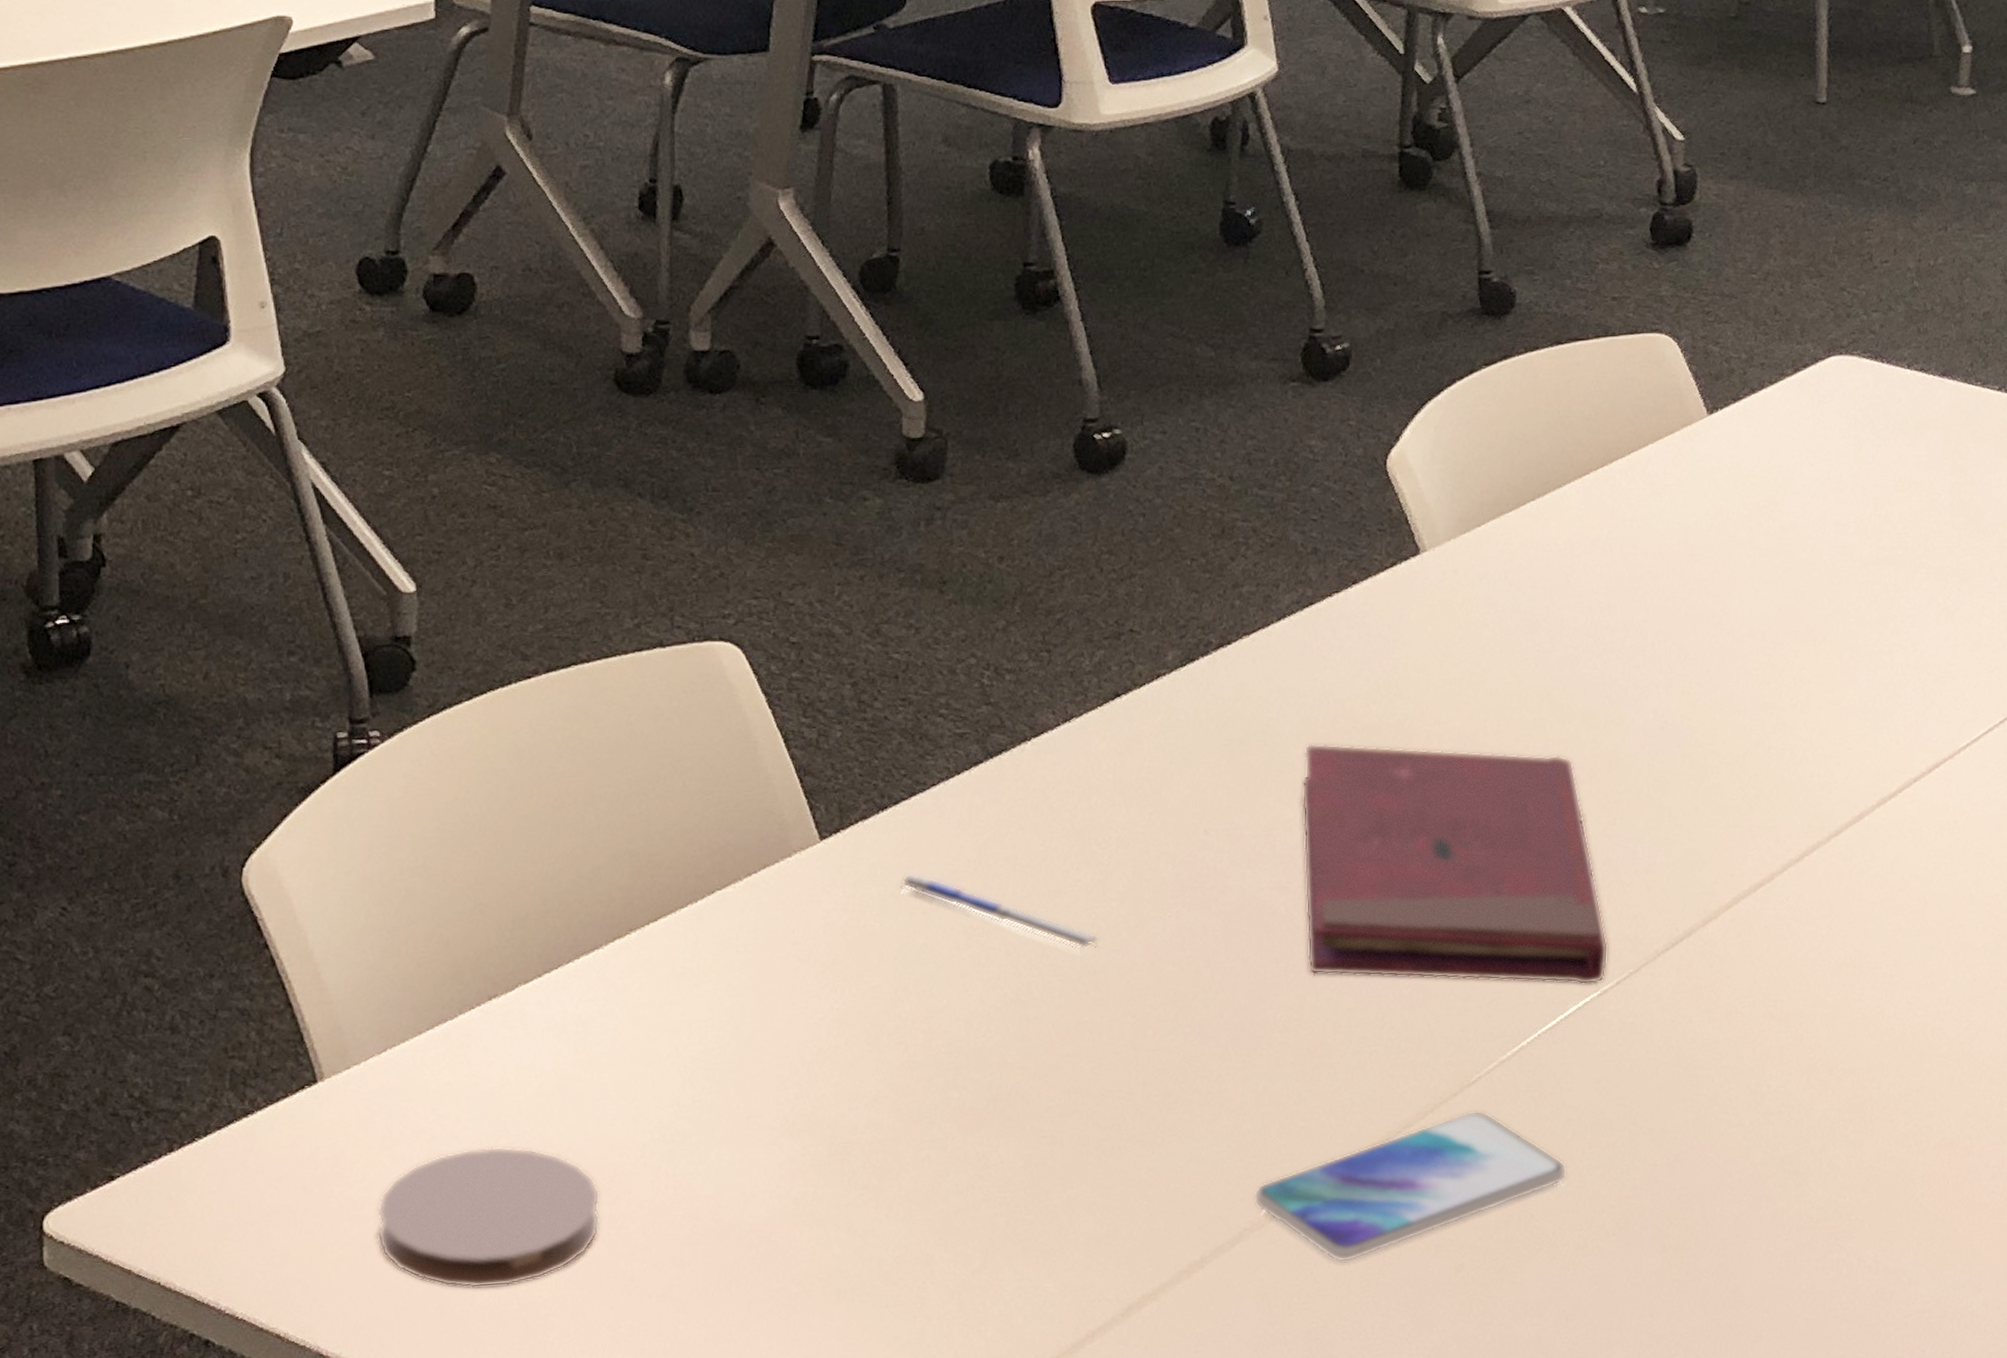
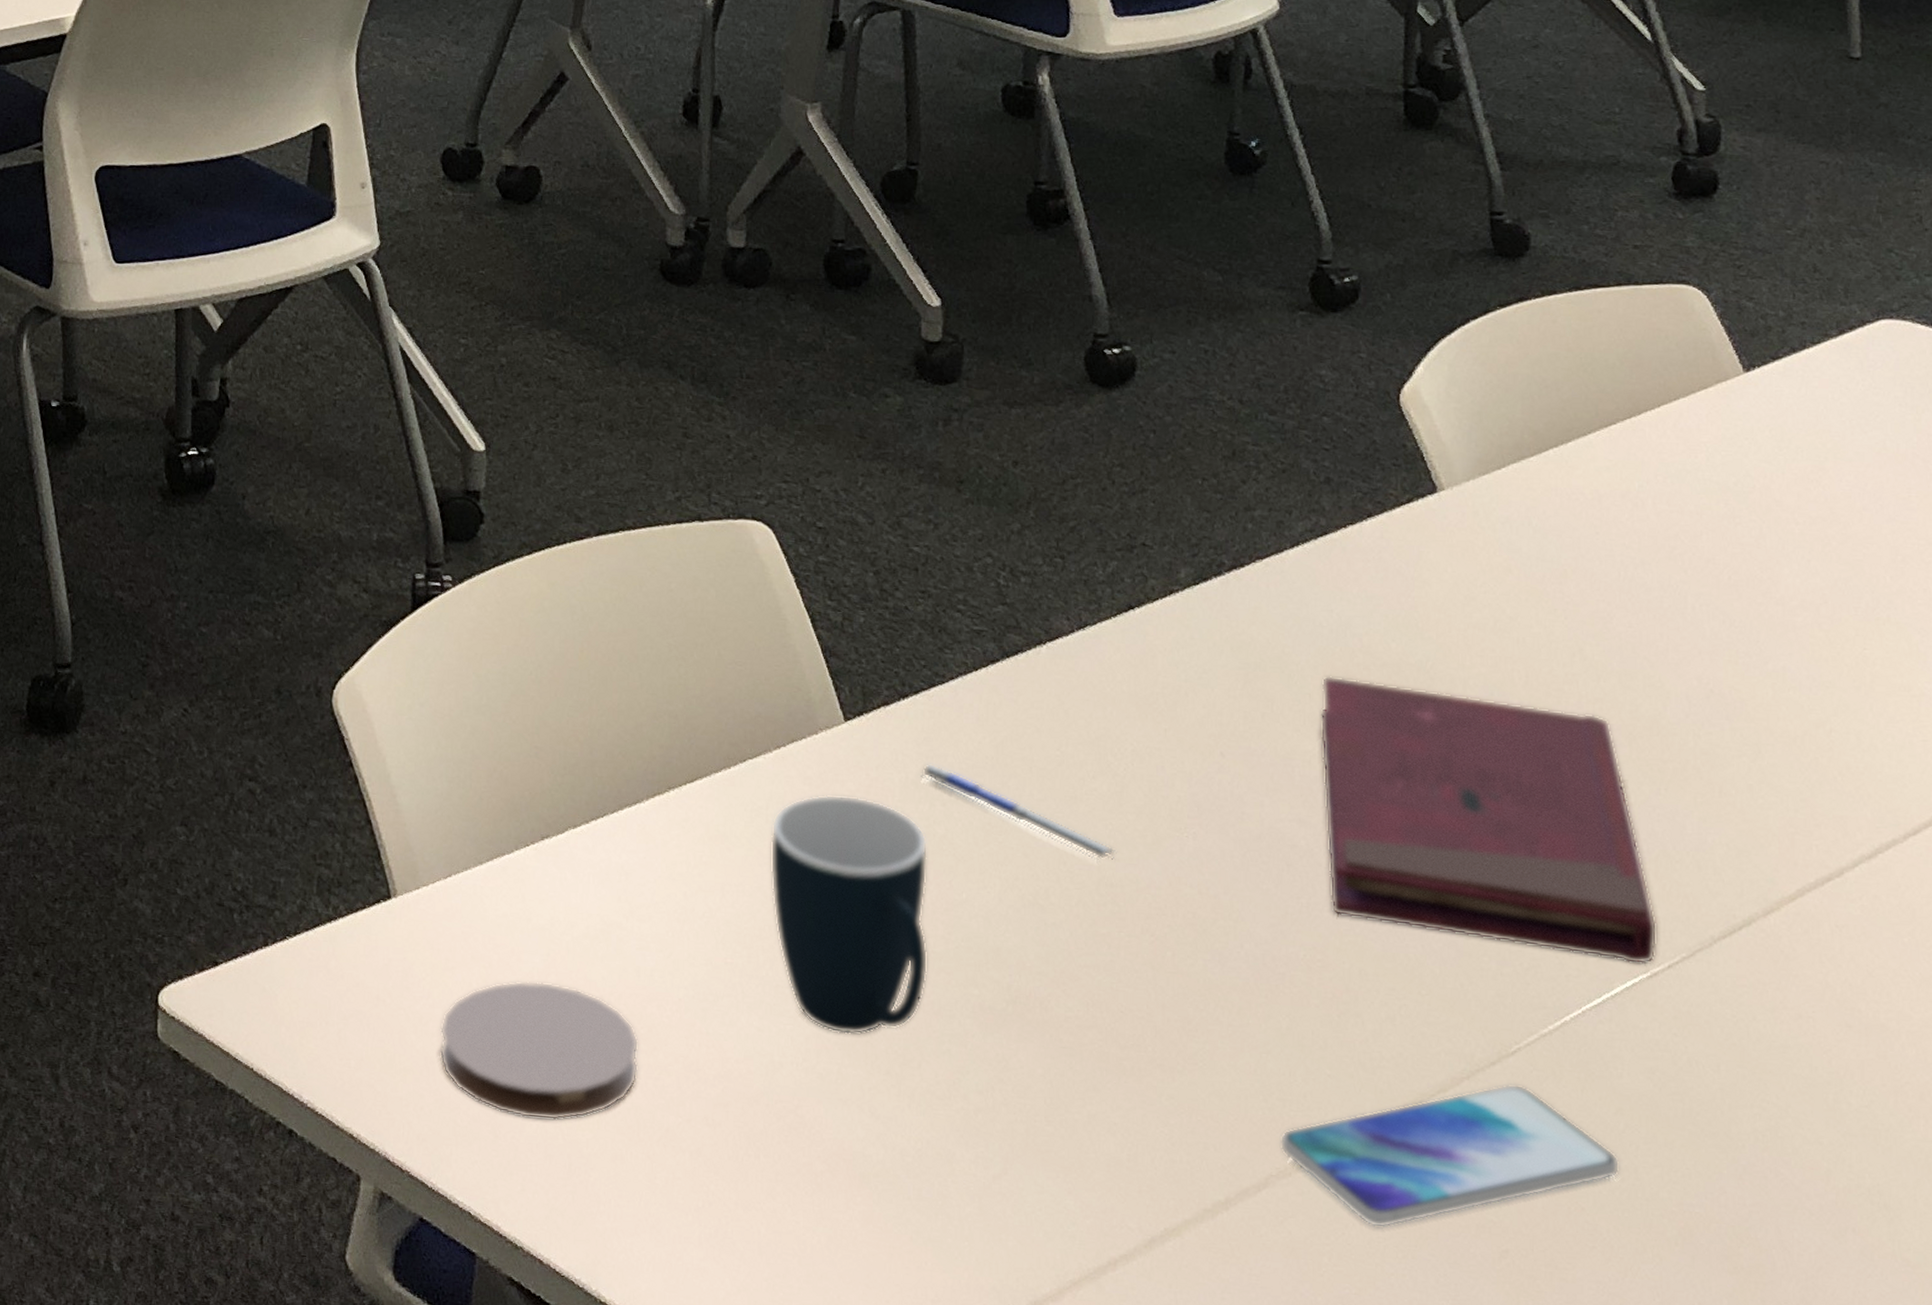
mug: none [741,915,907,1155] -> present [770,794,928,1035]

